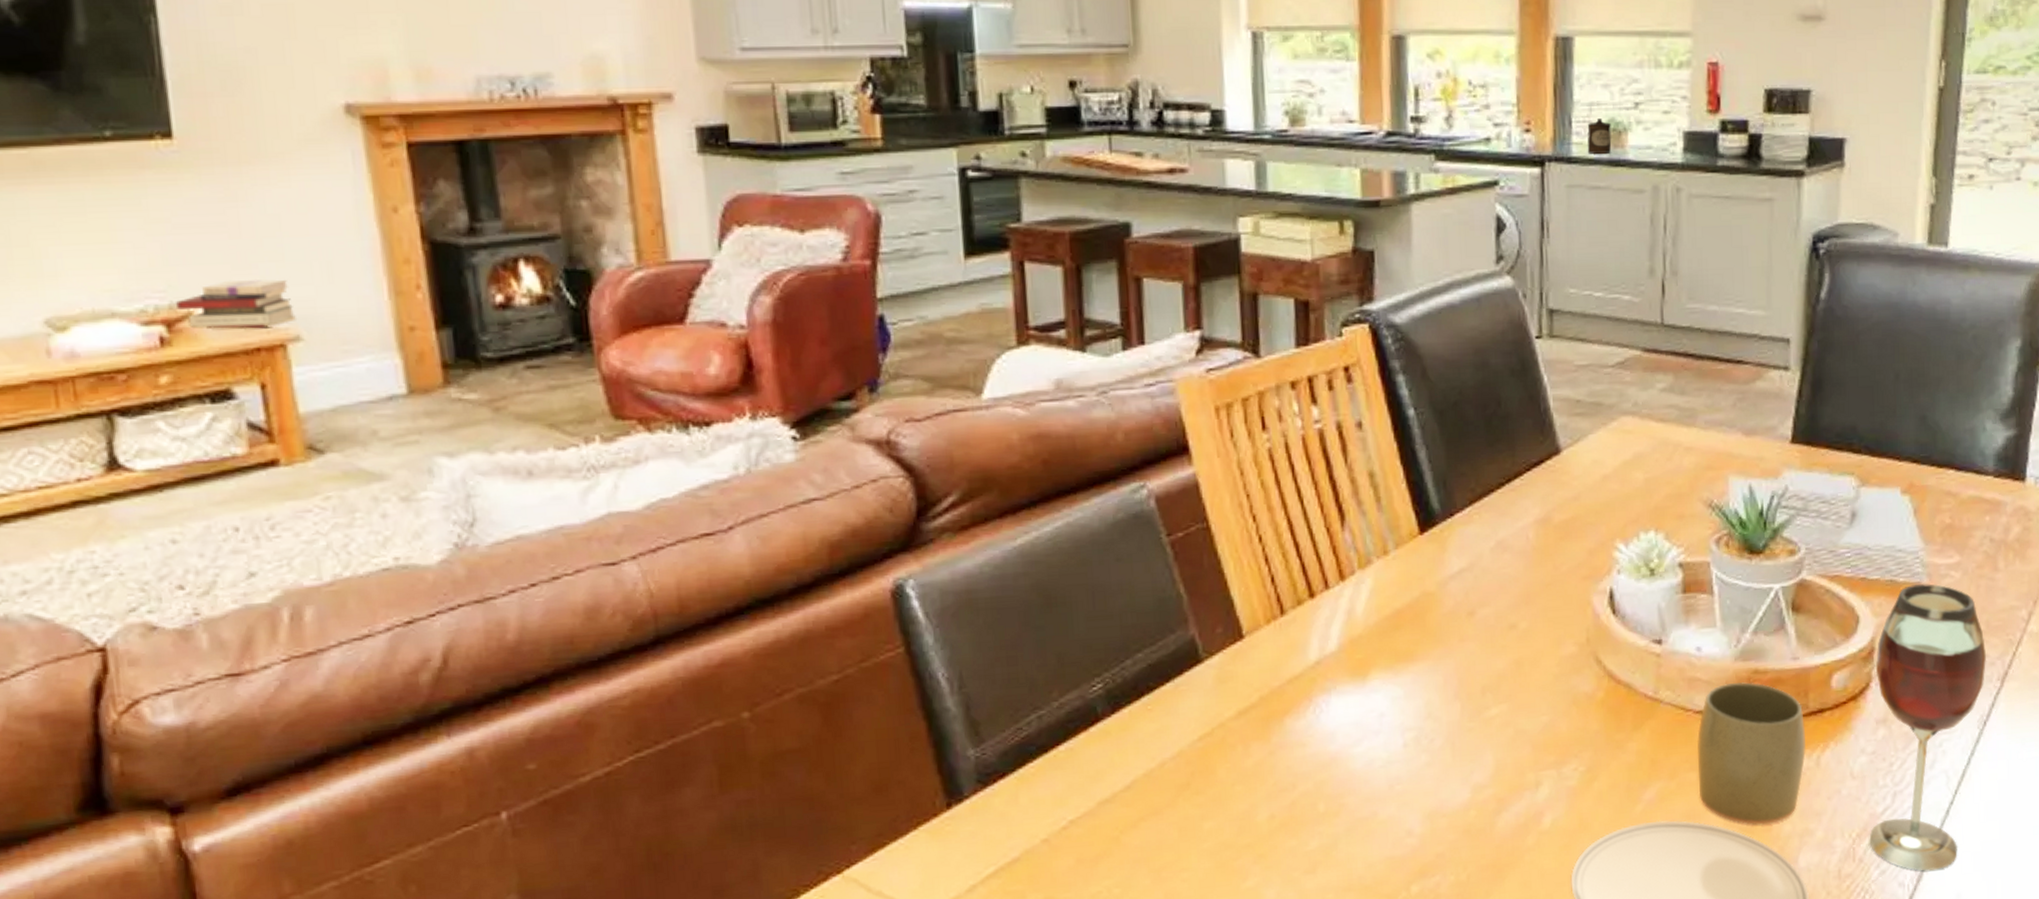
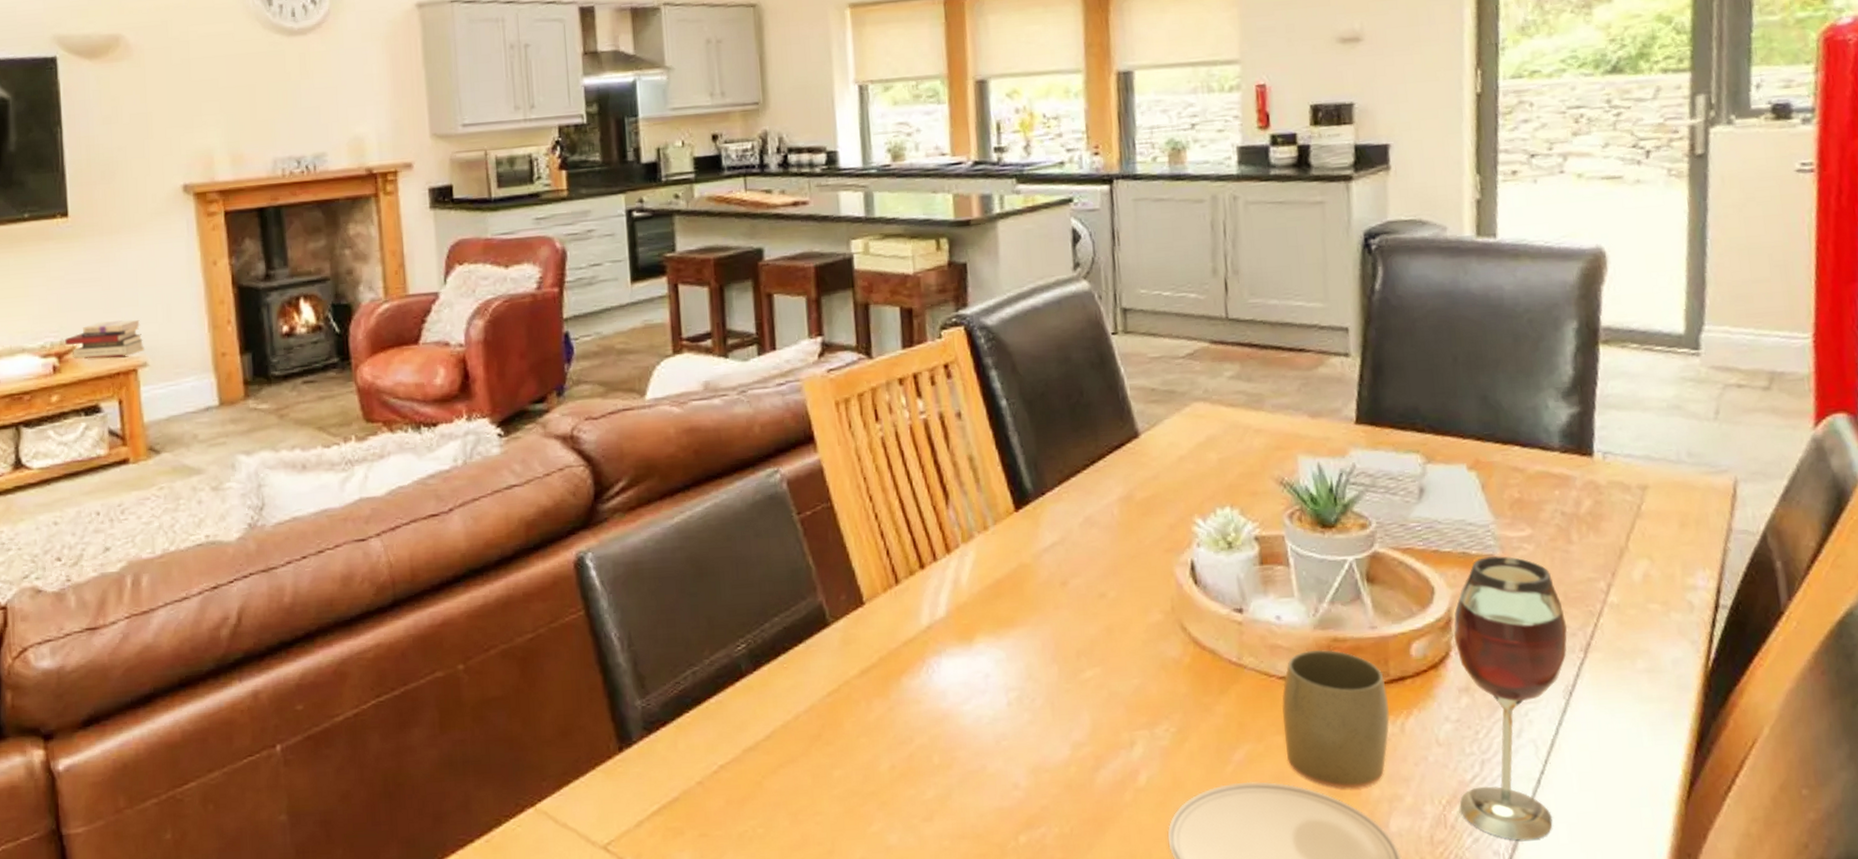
canister: present [1587,118,1612,154] -> none [1149,139,1172,171]

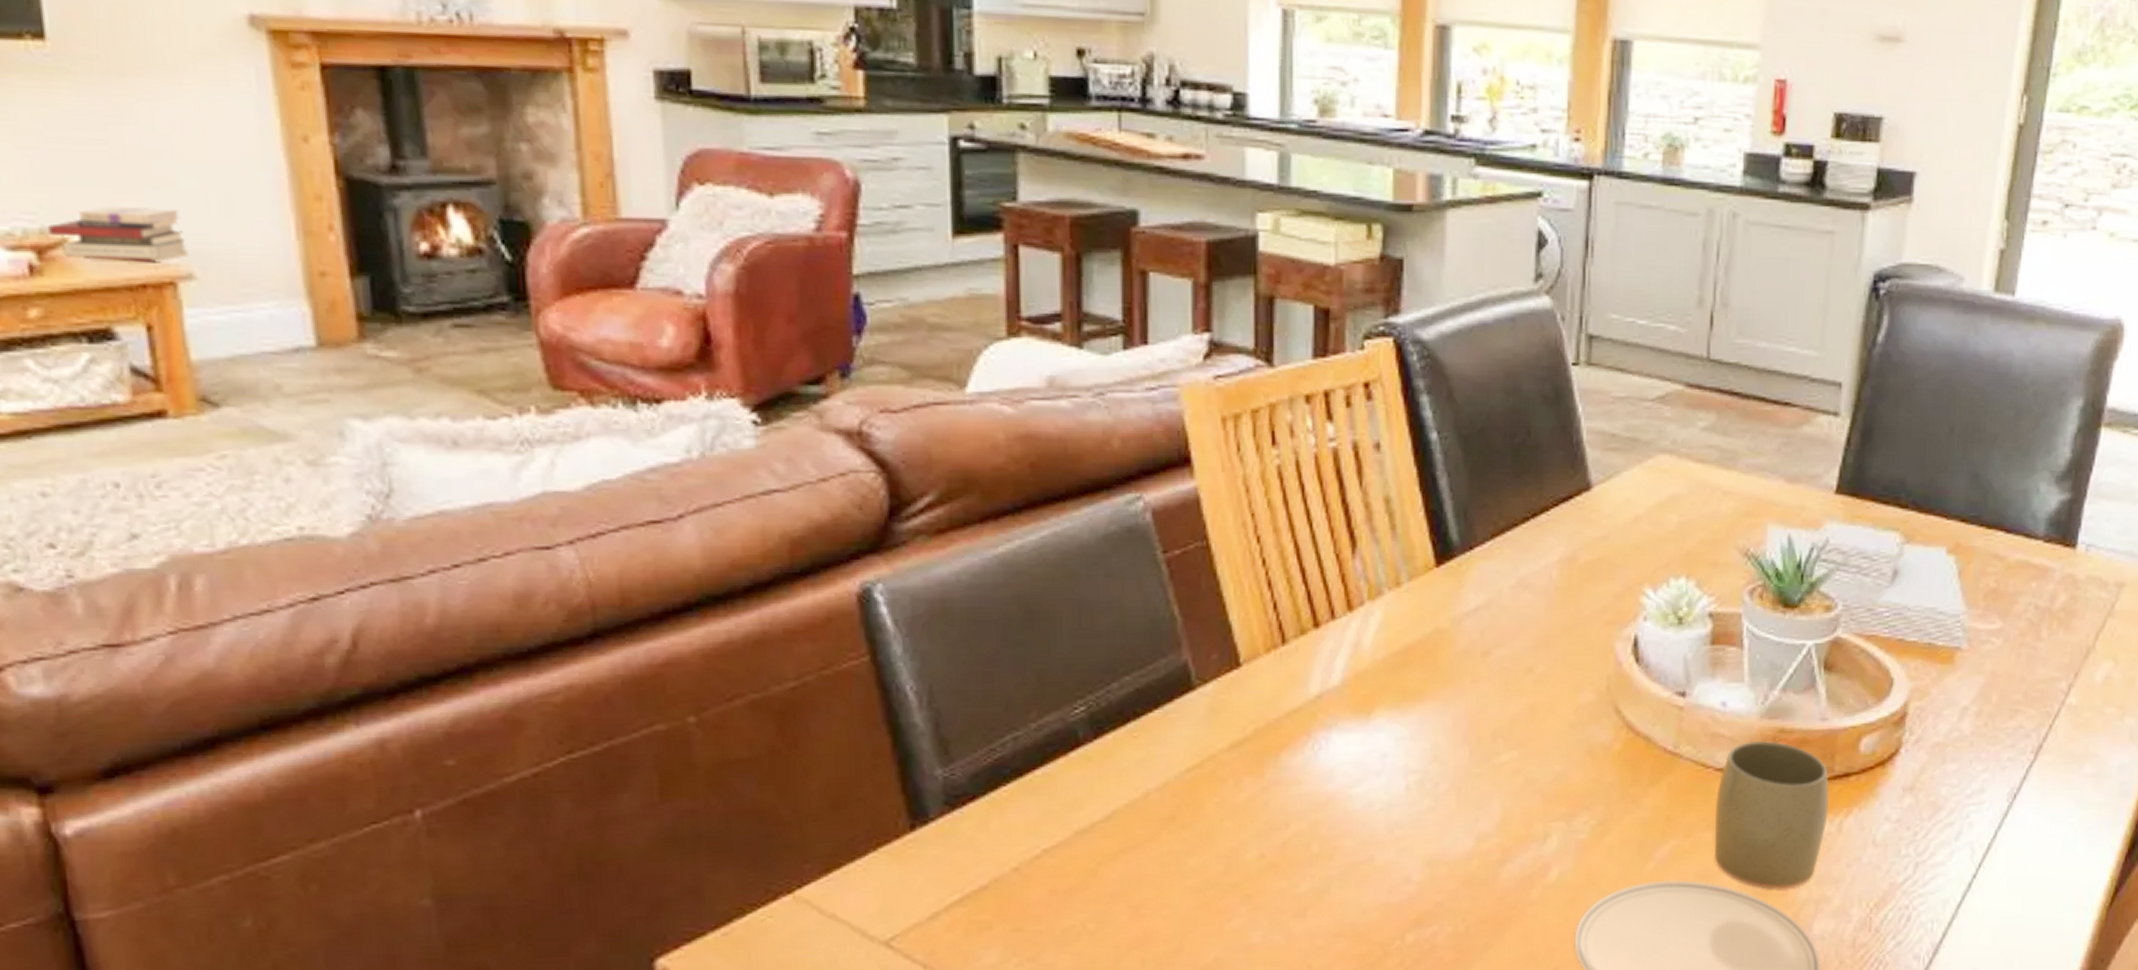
wineglass: present [1453,556,1567,841] -> none [1887,649,2023,945]

